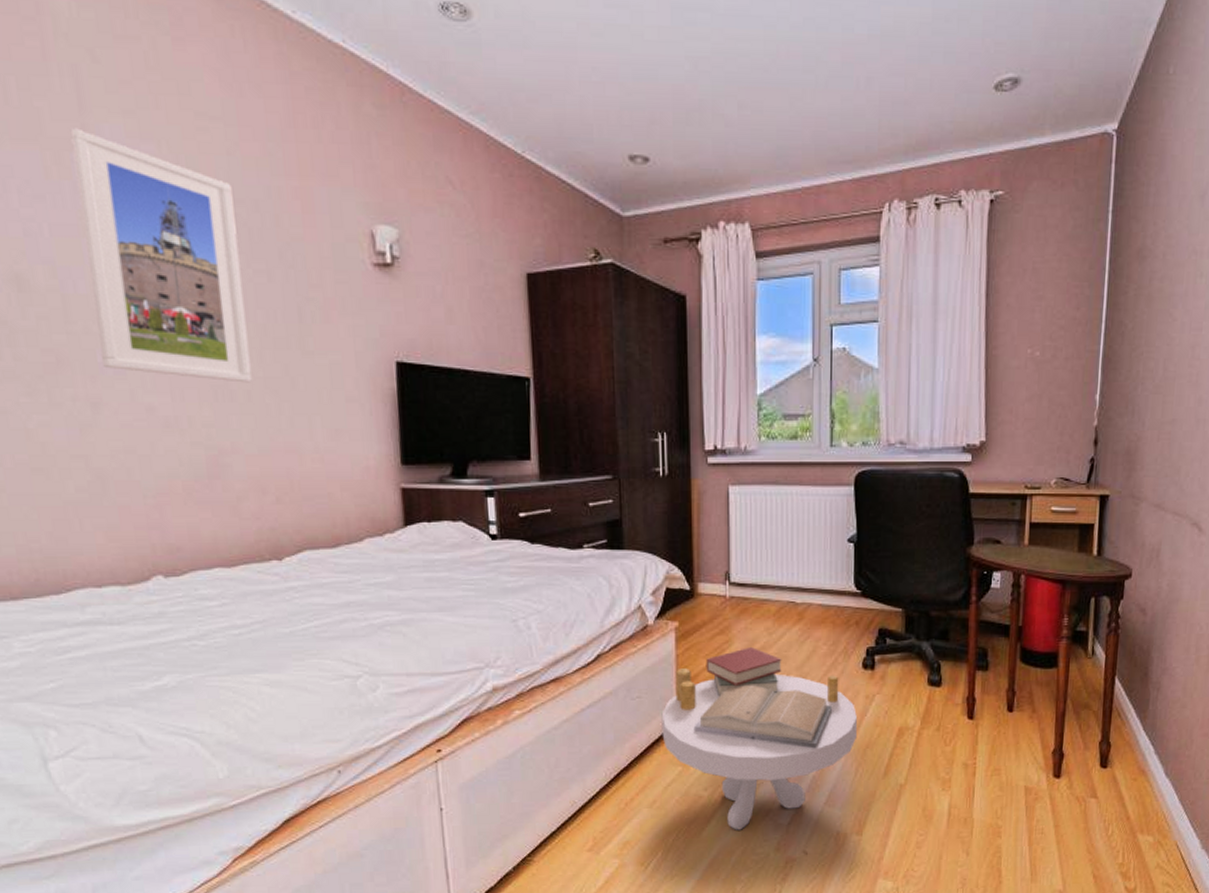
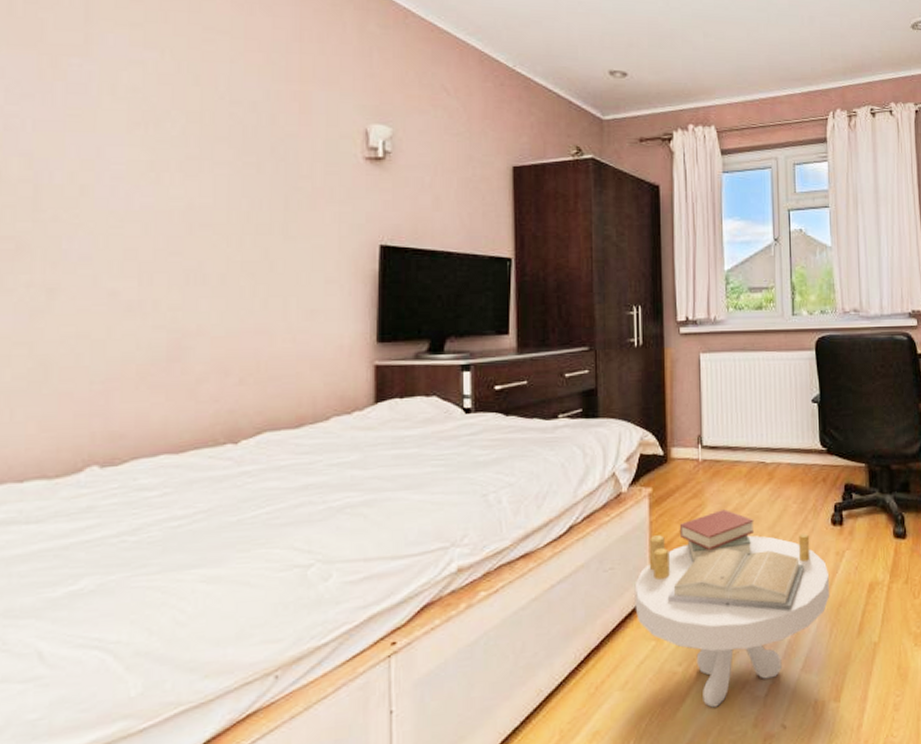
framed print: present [70,128,252,383] -> none [67,36,231,267]

